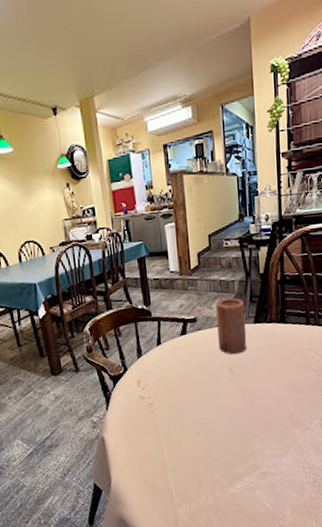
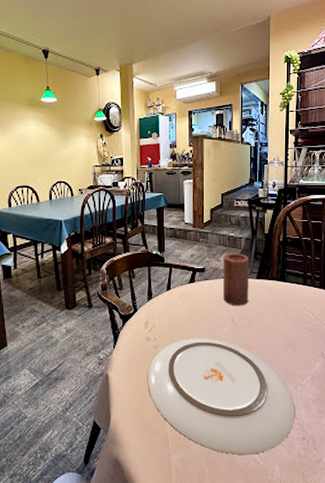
plate: none [145,390,304,504] -> present [148,337,294,455]

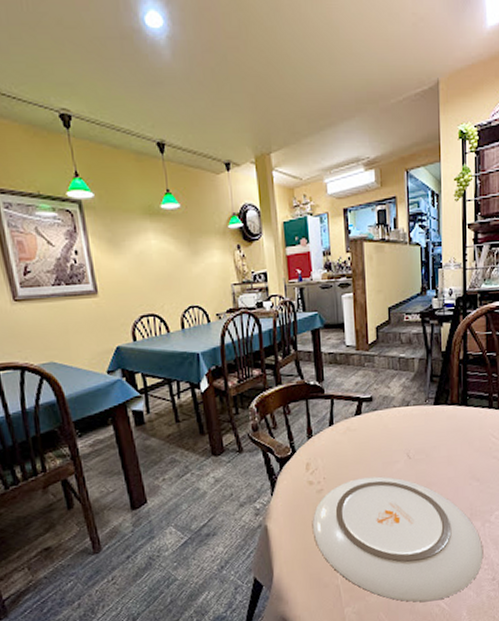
candle: present [223,253,249,306] -> none [394,376,426,438]

